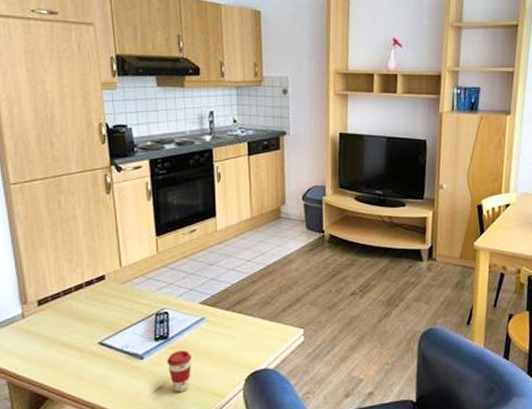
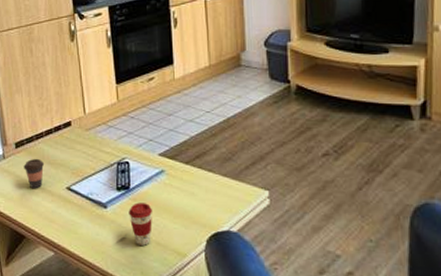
coffee cup: none [48,315,73,347] -> present [24,158,45,189]

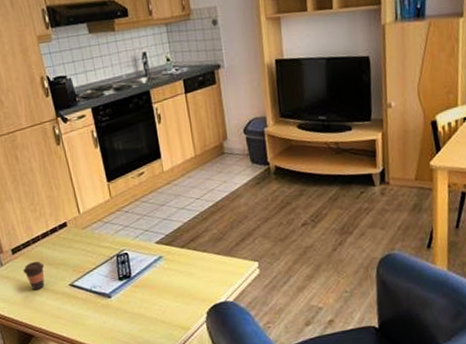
coffee cup: present [129,202,153,246] -> none [132,288,156,326]

